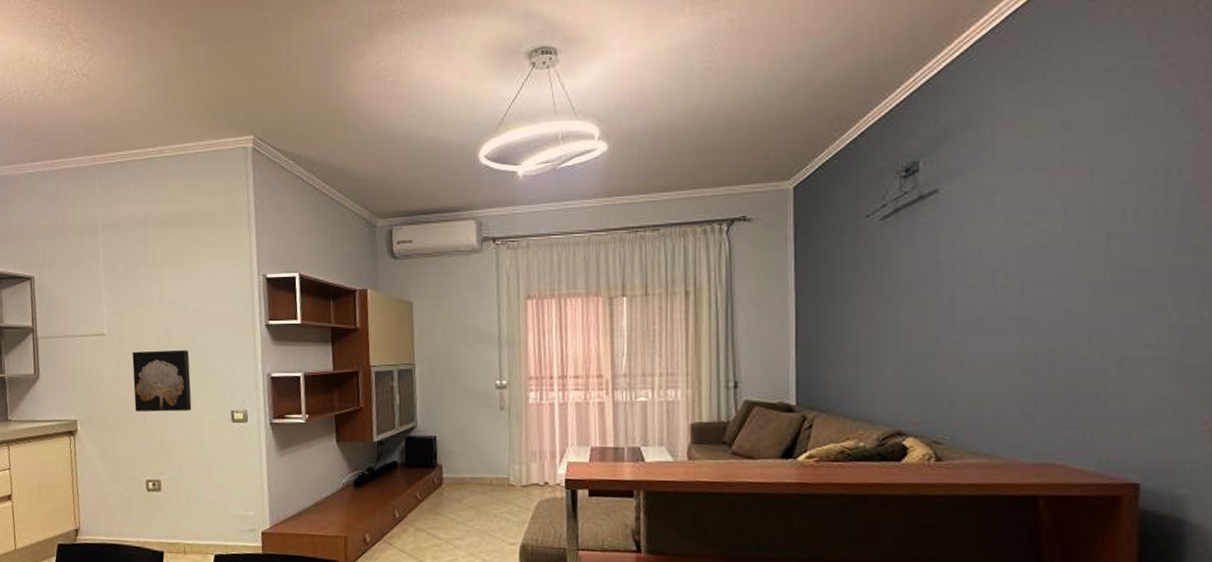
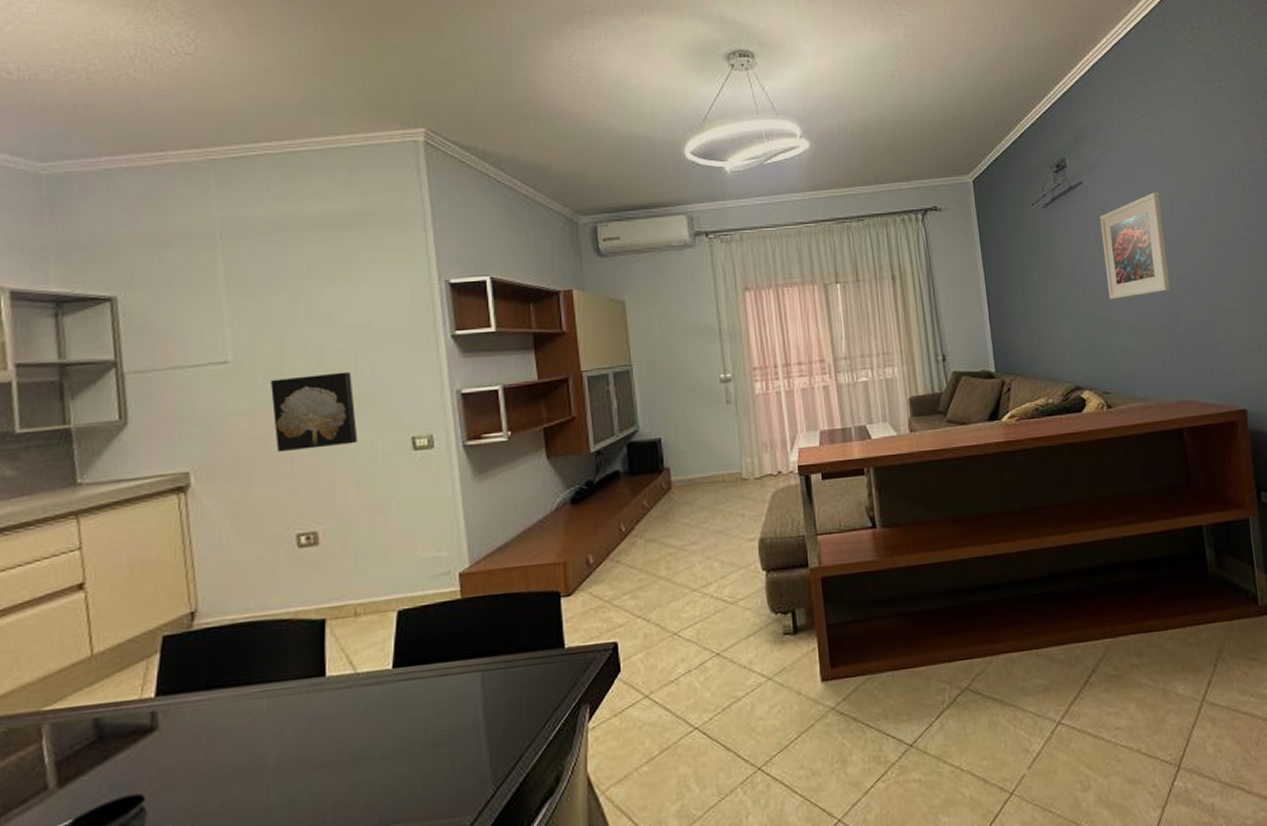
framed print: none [957,203,1048,334] -> present [1099,192,1170,300]

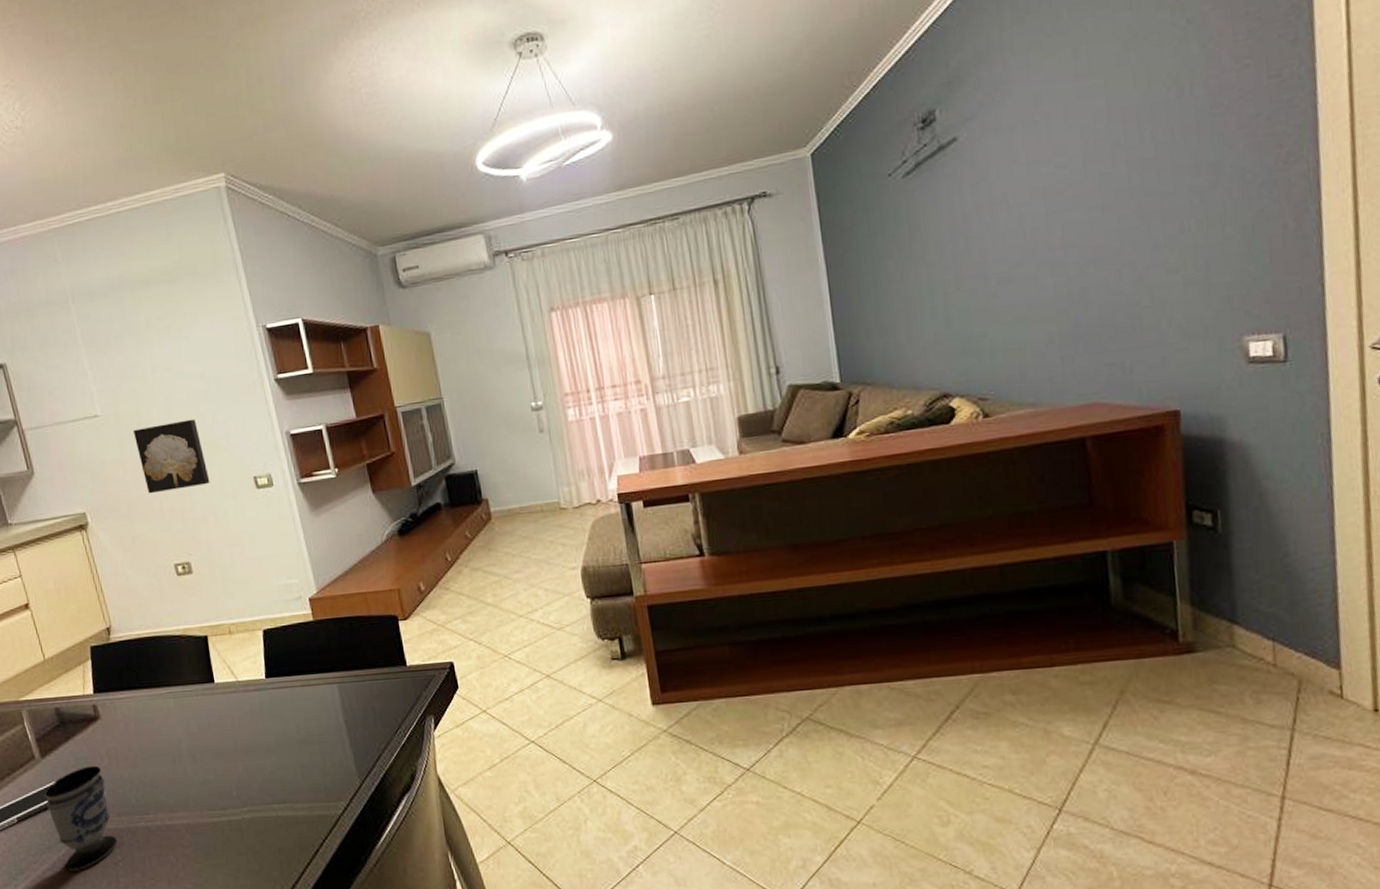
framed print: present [1099,192,1170,300] -> none [980,138,1077,286]

